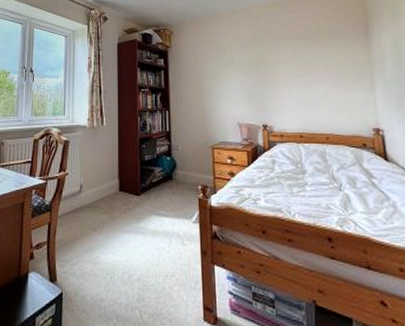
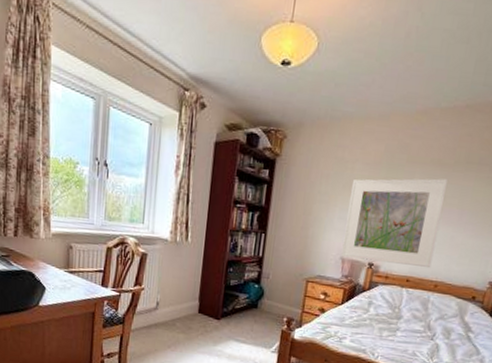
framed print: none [232,49,318,123] -> present [341,178,447,268]

